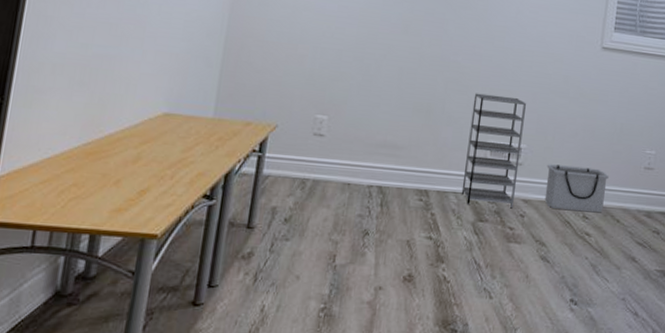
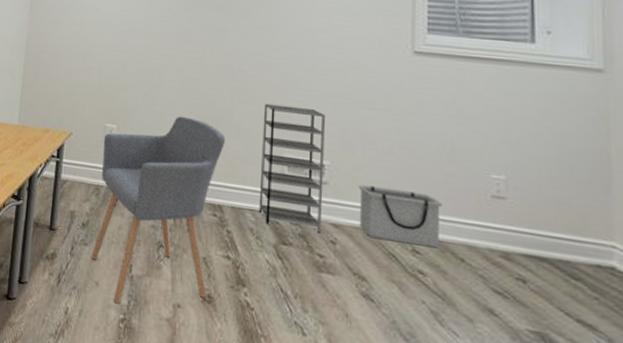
chair: none [292,106,437,295] -> present [91,116,226,305]

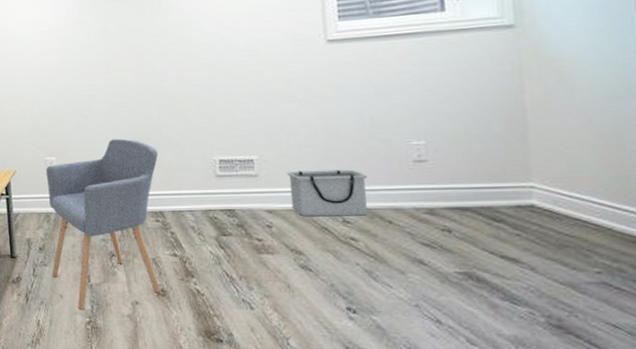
shelving unit: present [258,103,325,233] -> none [189,111,257,222]

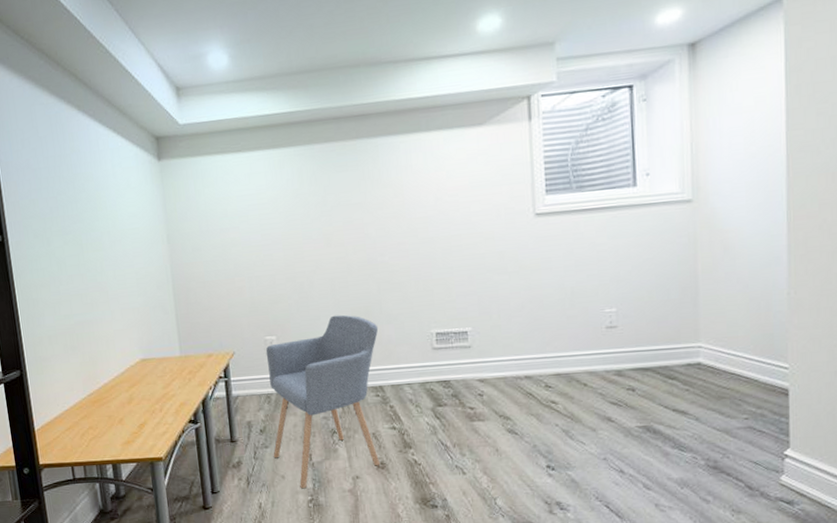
storage bin: present [287,169,367,217] -> none [497,337,567,384]

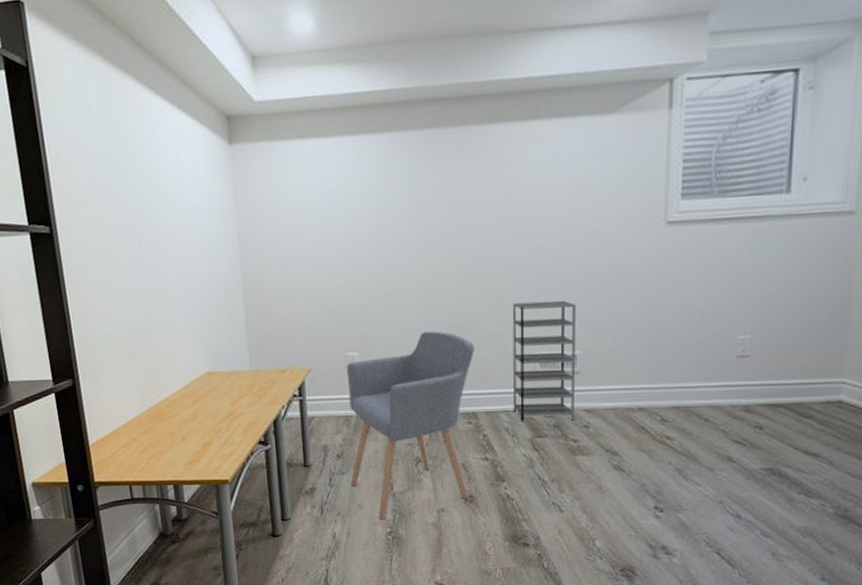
shelving unit: none [408,284,470,394] -> present [512,300,576,423]

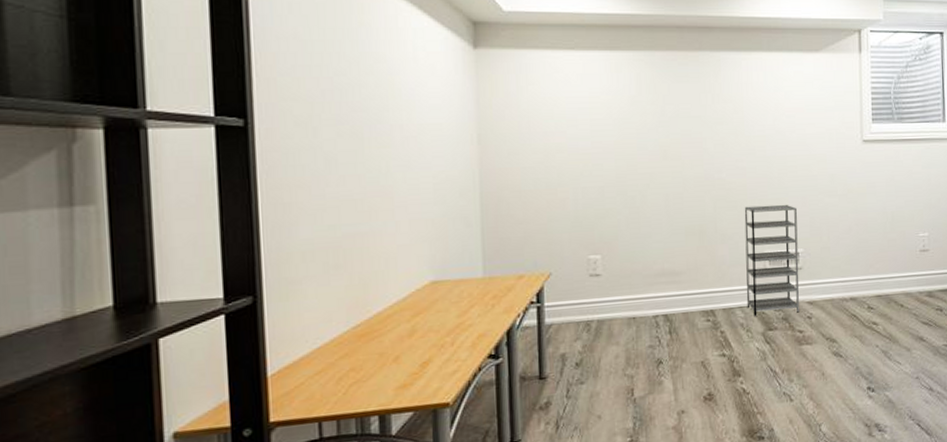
chair: present [346,331,475,520] -> none [588,233,713,430]

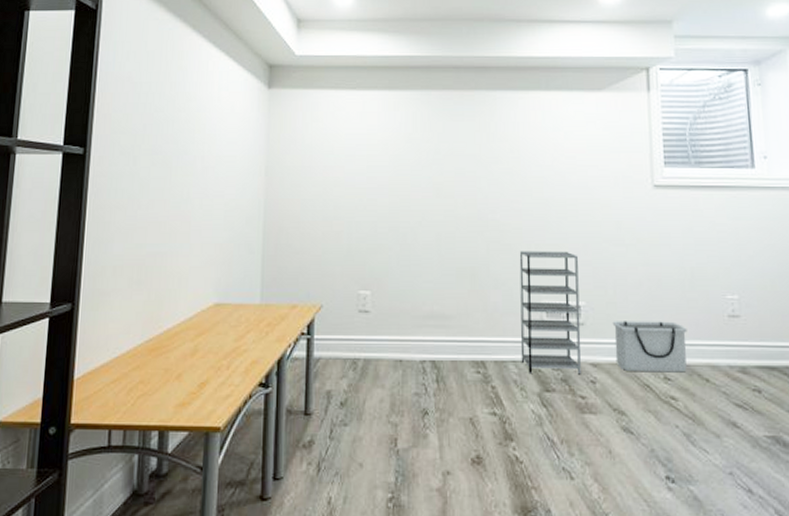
storage bin: none [826,259,887,306] -> present [612,321,687,373]

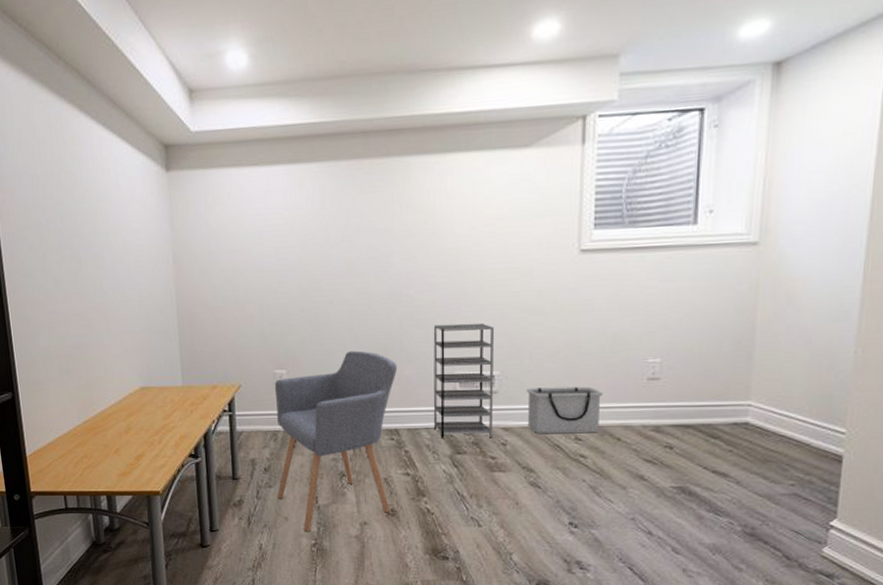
chair: none [352,273,485,483] -> present [274,350,398,532]

